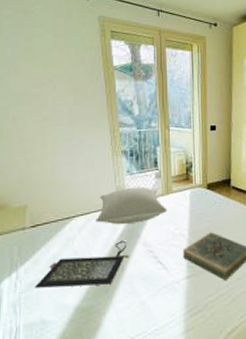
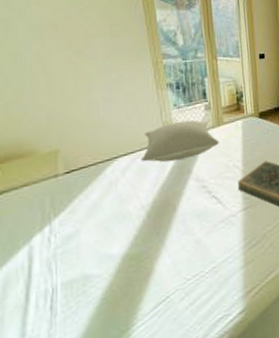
clutch bag: present [34,240,129,288] -> none [73,178,181,241]

